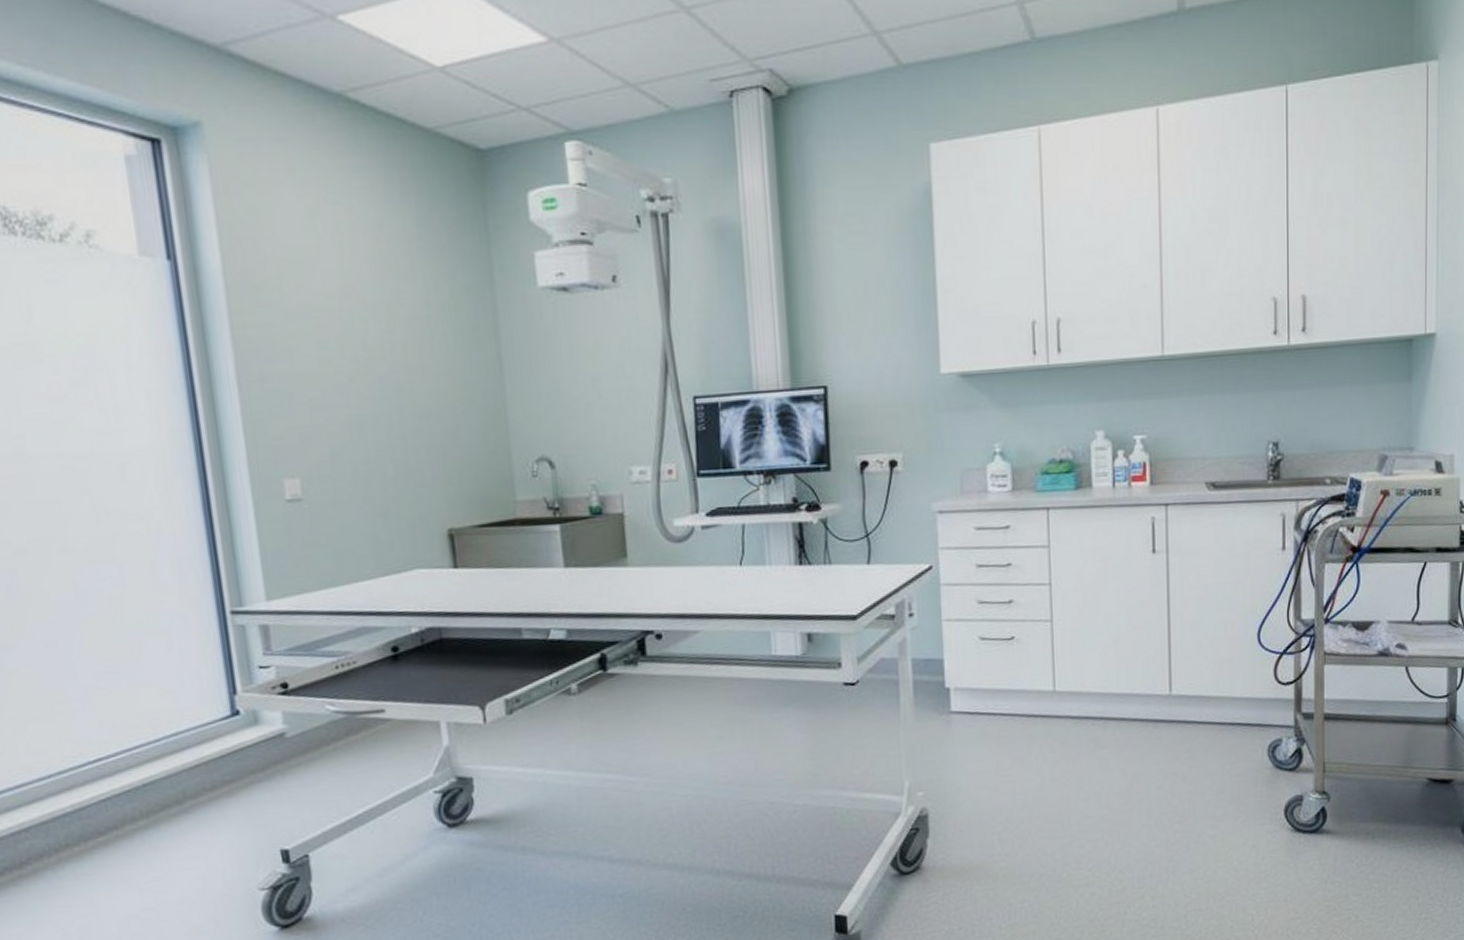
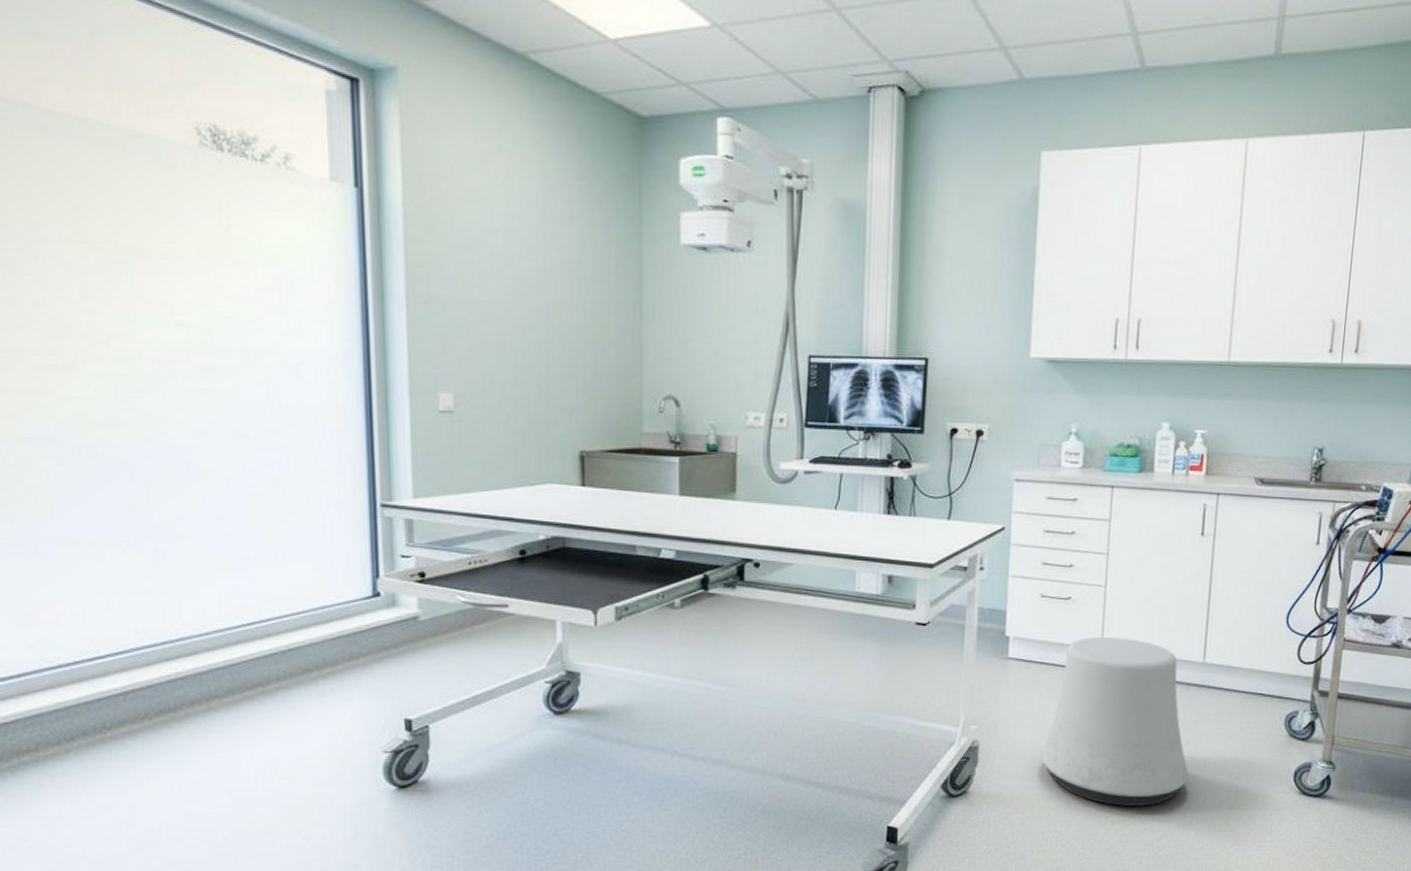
stool: none [999,676,1166,866] -> present [1041,637,1189,806]

